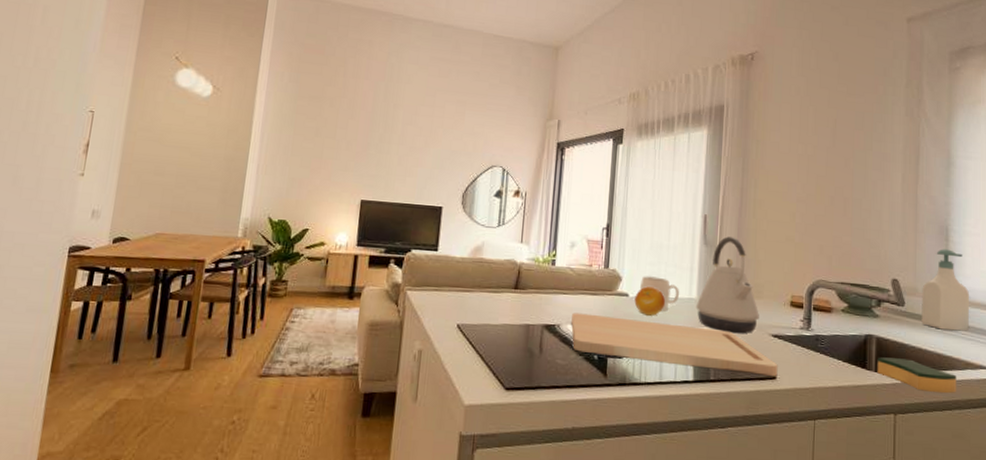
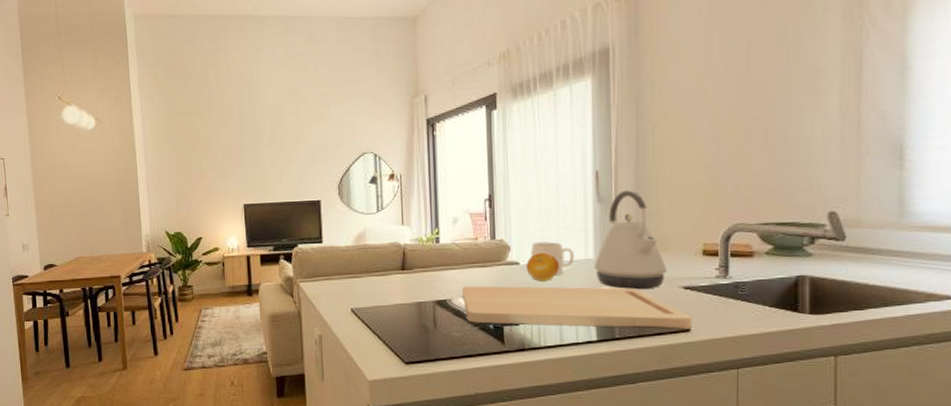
sponge: present [877,357,957,394] -> none [812,297,915,331]
soap bottle: present [921,249,970,332] -> none [868,169,933,261]

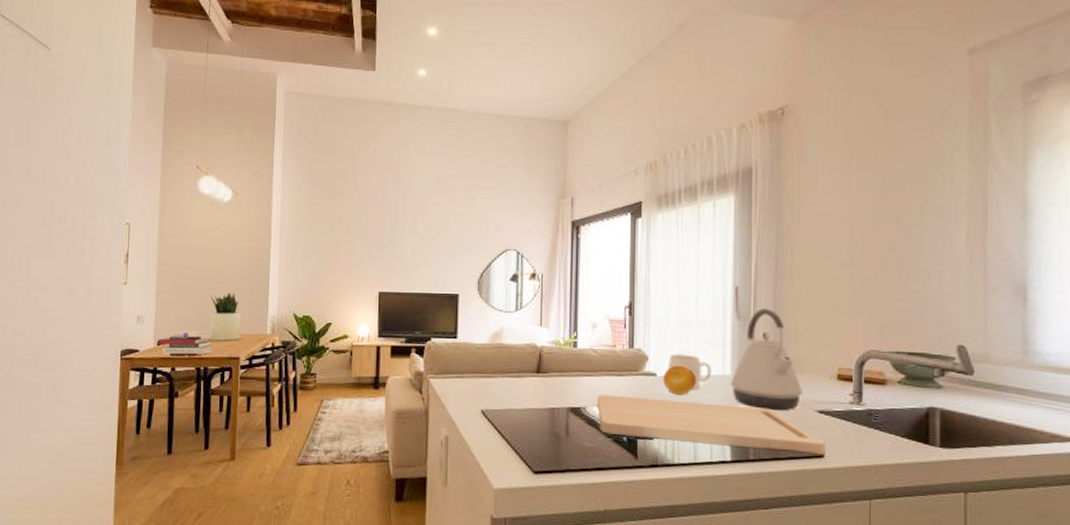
books: none [43,253,95,278] -> present [157,330,212,356]
planter: none [86,216,121,264] -> present [207,292,243,342]

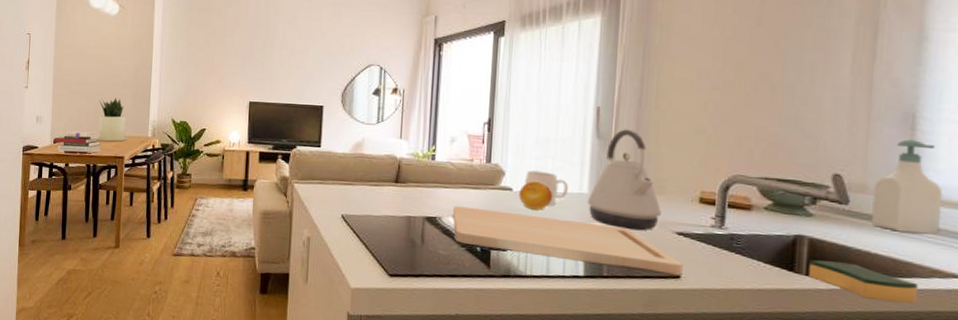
sponge: none [942,431,1041,470] -> present [808,260,918,304]
soap bottle: none [994,309,1055,400] -> present [871,139,943,235]

